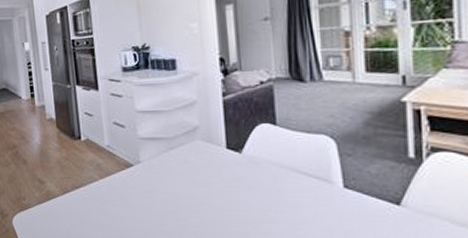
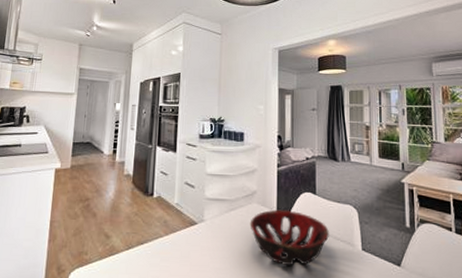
decorative bowl: none [194,145,297,208] -> present [250,209,329,267]

